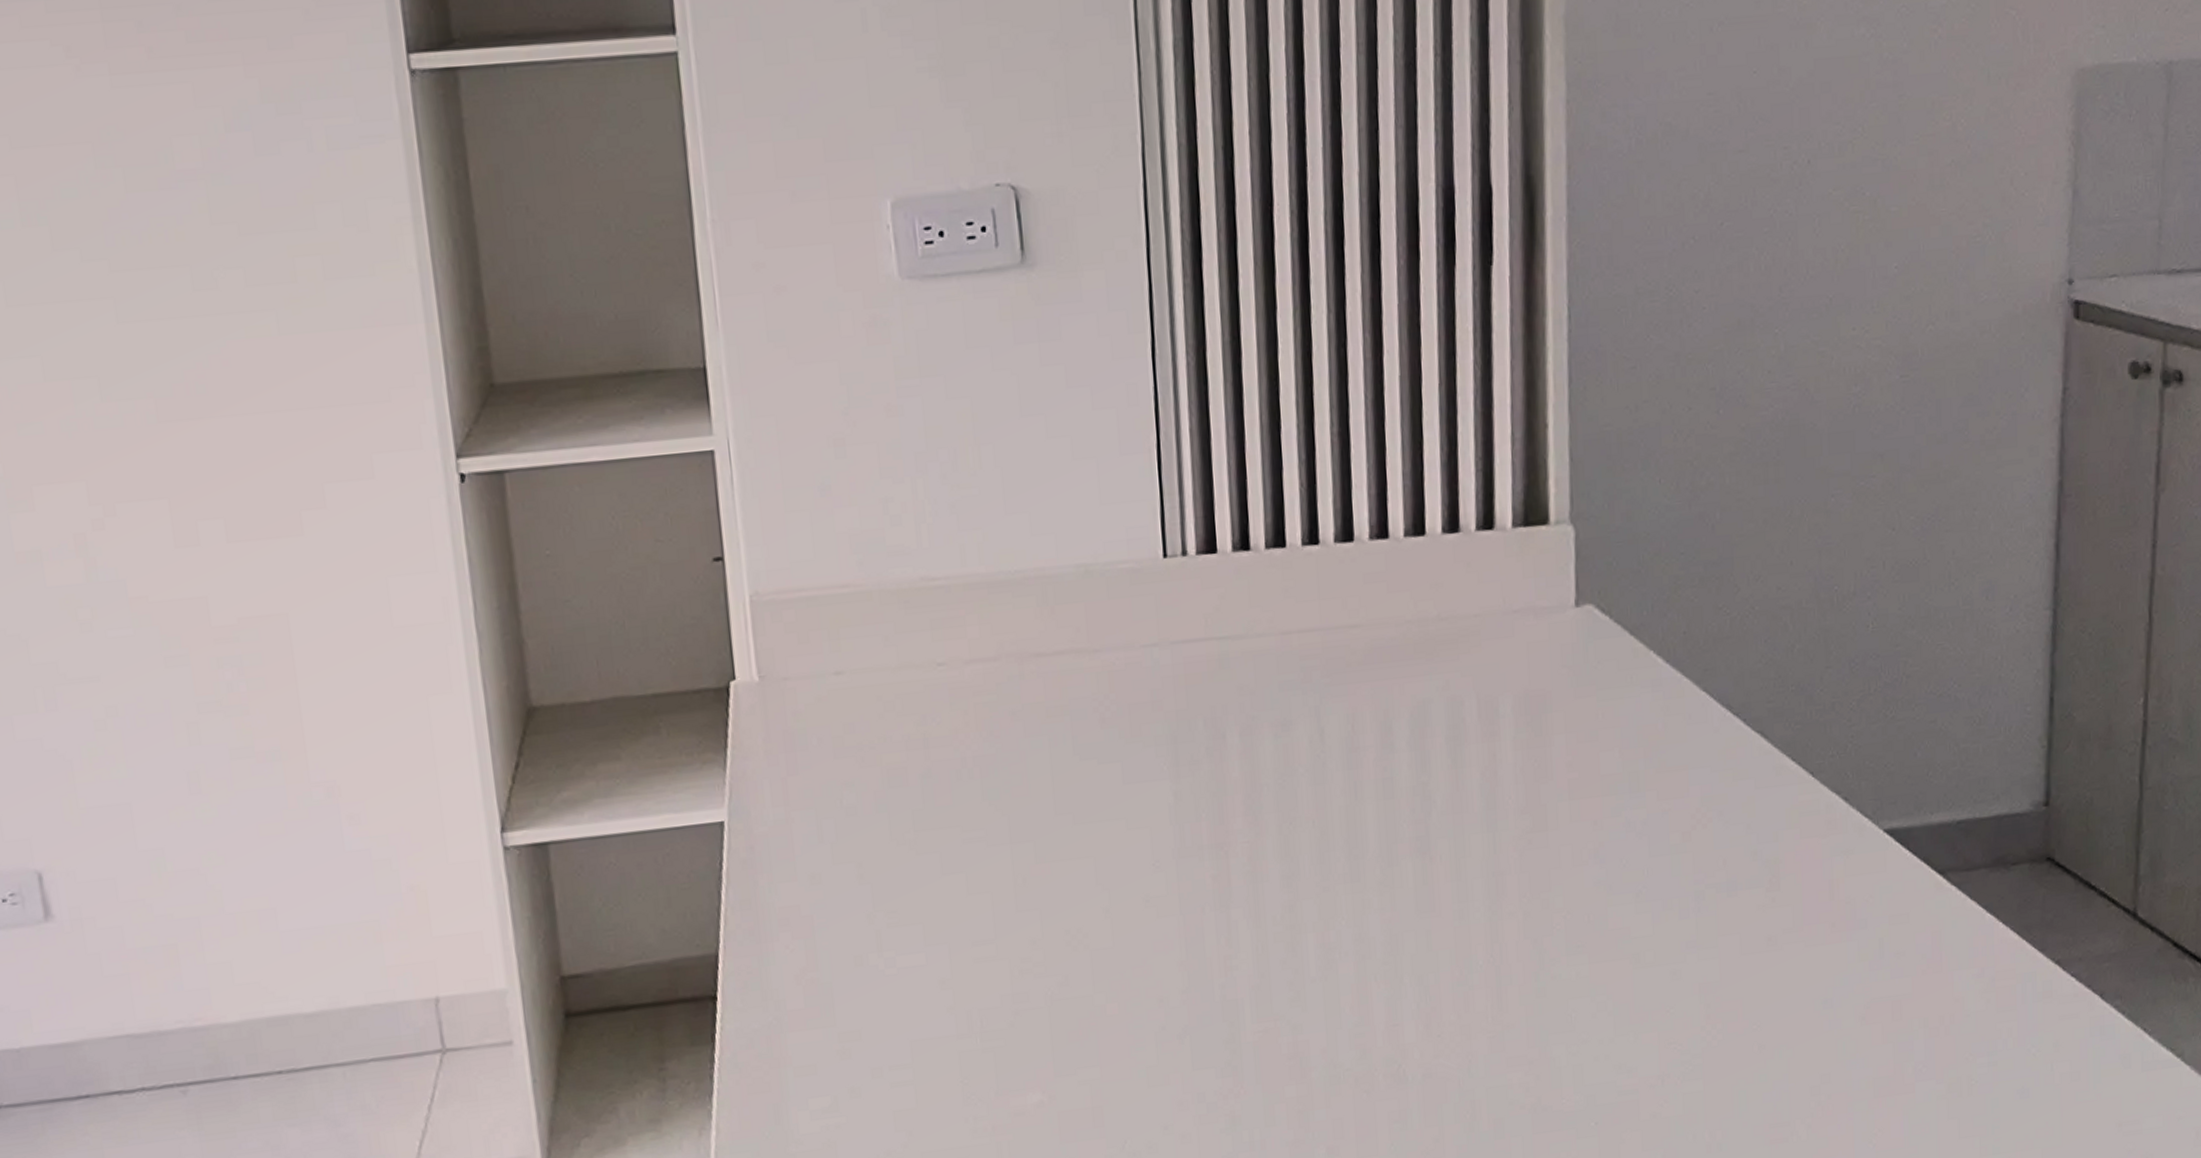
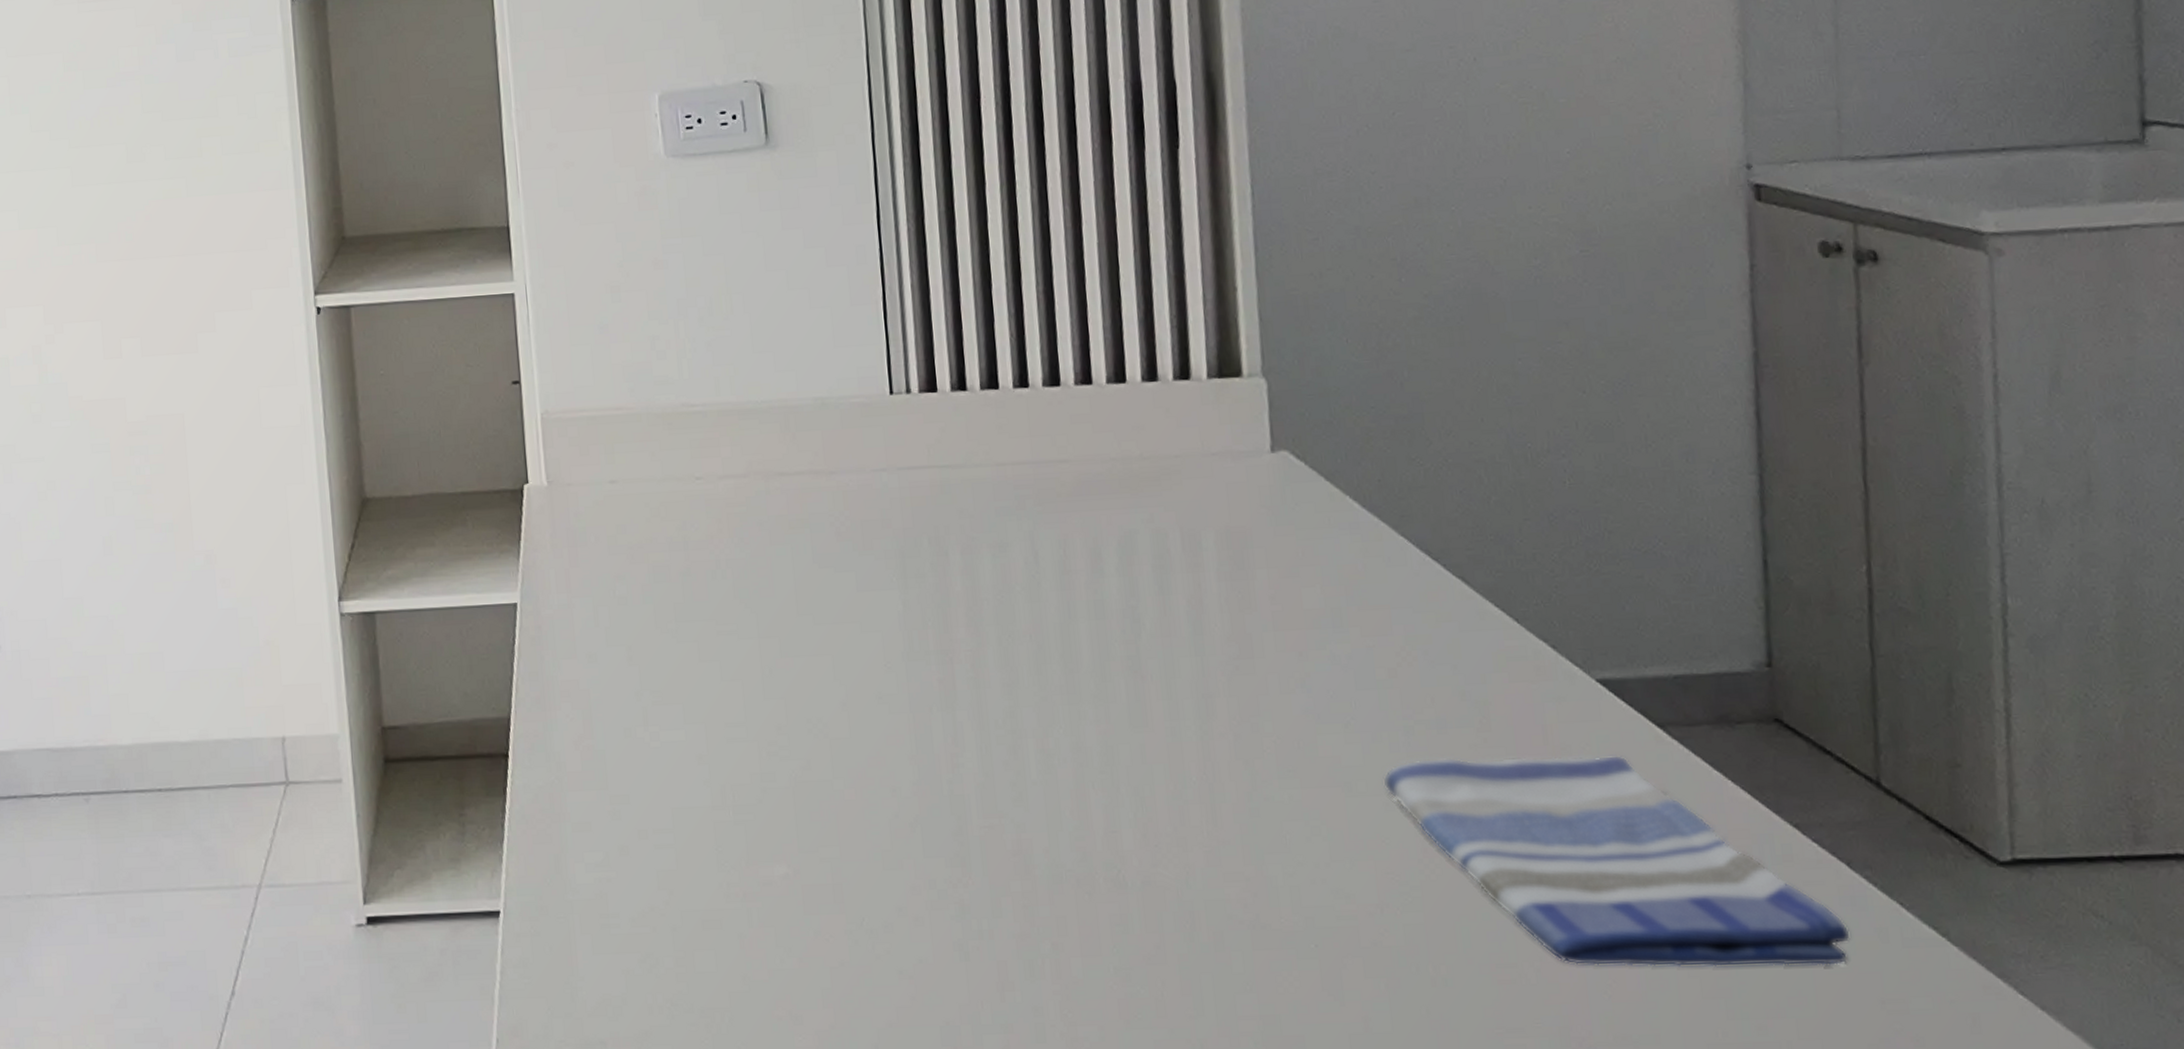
dish towel: none [1670,905,2097,1118] -> present [1382,754,1851,968]

